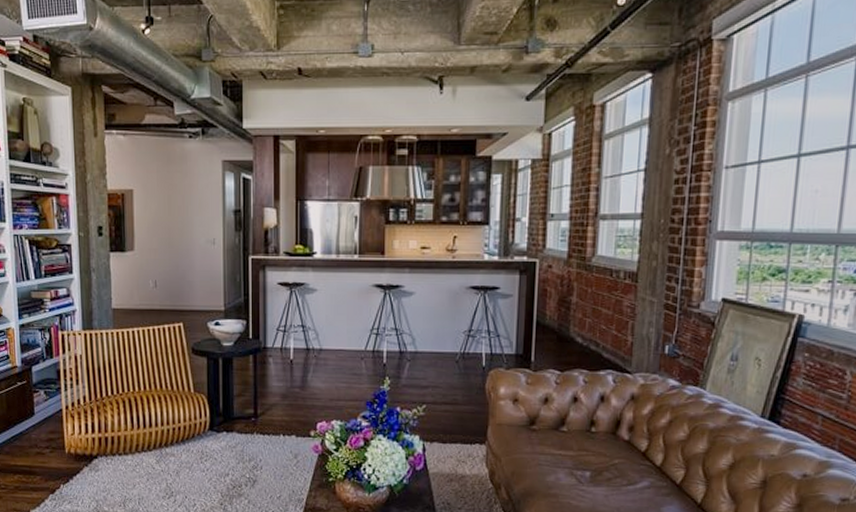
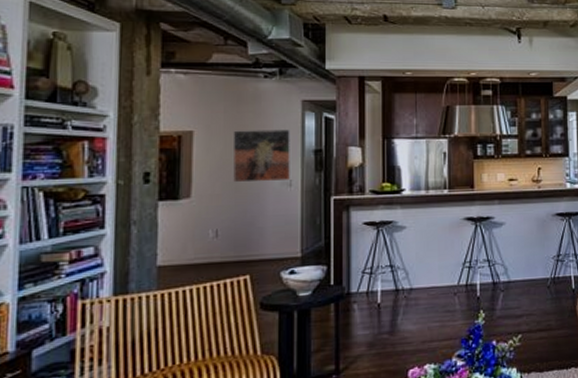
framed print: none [165,189,215,239] -> present [232,129,292,183]

